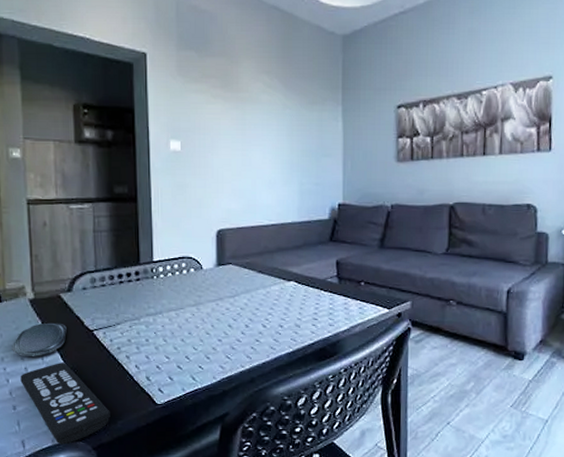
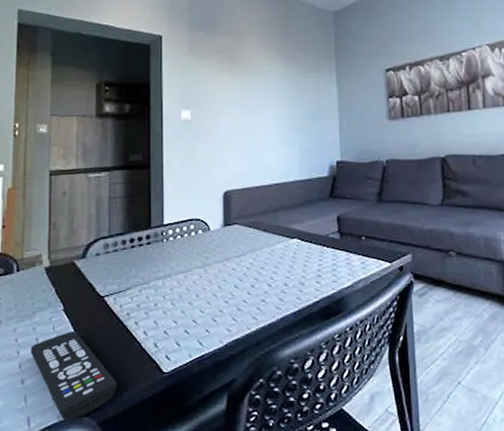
oval tray: present [11,322,67,356] -> none [25,290,79,326]

